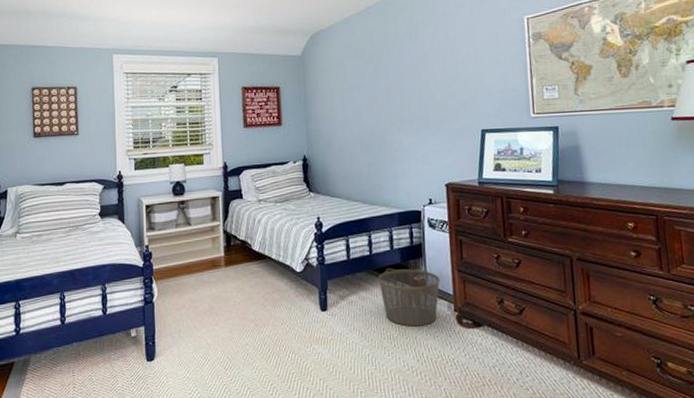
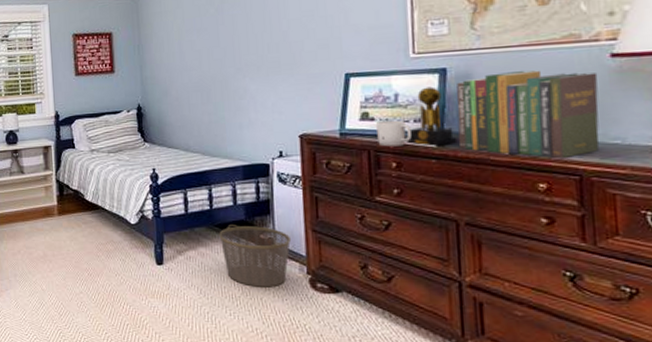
mug: none [507,170,534,194] -> present [376,120,412,147]
trophy: none [531,142,569,193] -> present [407,86,458,146]
books: none [566,129,668,202] -> present [456,70,600,159]

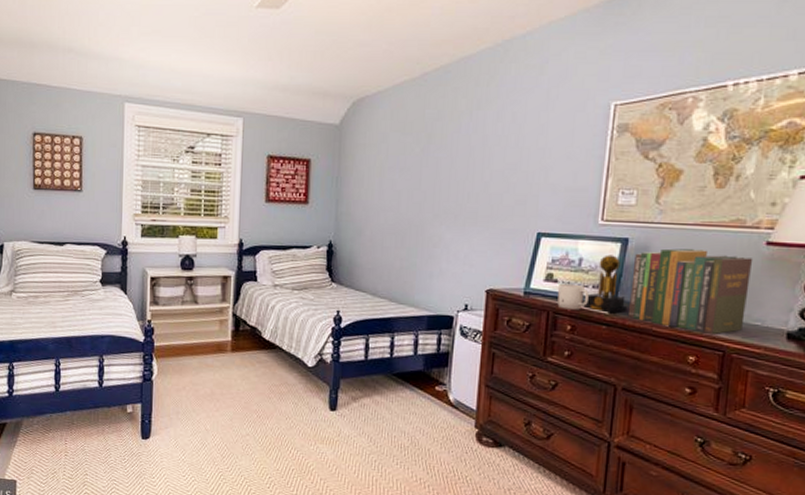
basket: present [219,223,292,288] -> none [395,373,465,439]

